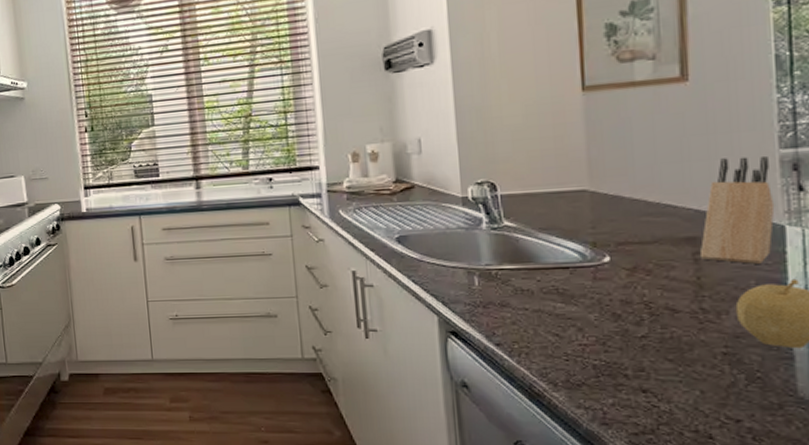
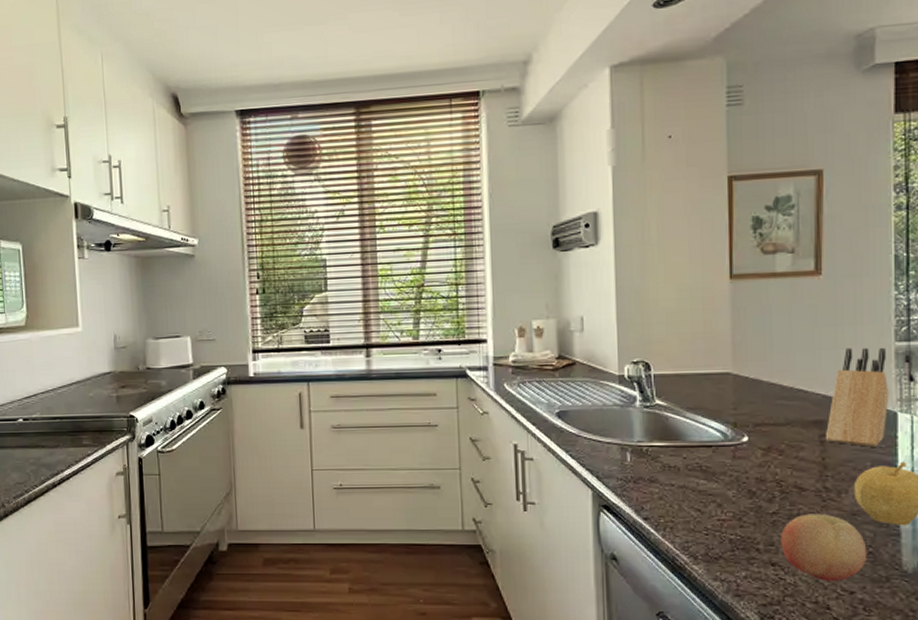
fruit: none [651,336,755,409] -> present [780,513,867,582]

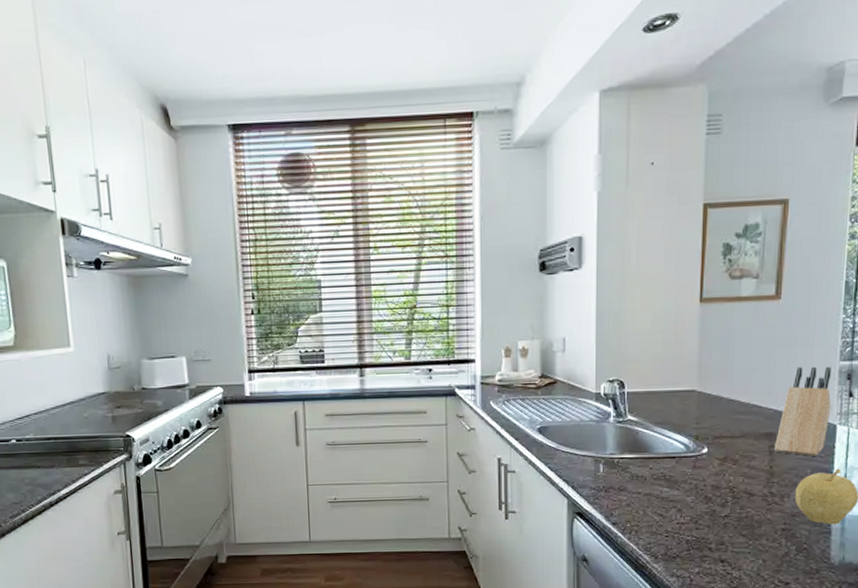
fruit: present [780,513,867,582] -> none [730,515,802,575]

